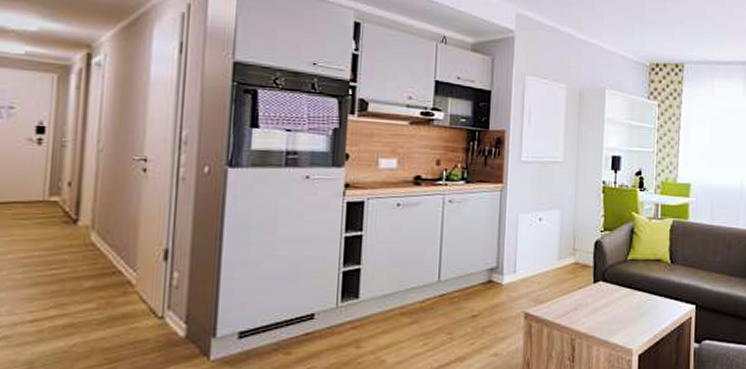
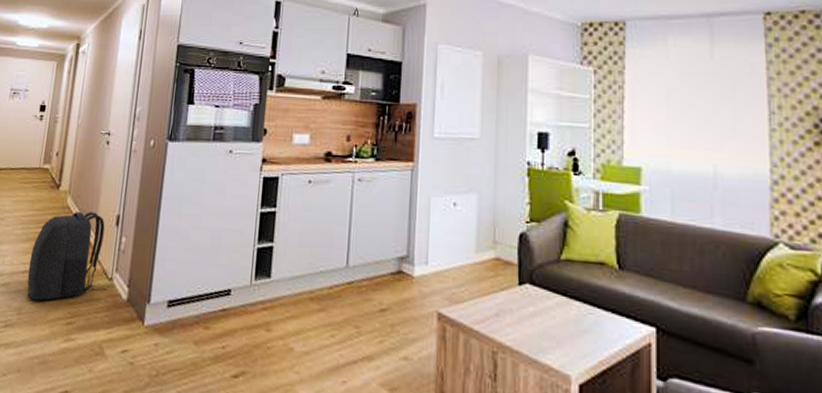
backpack: none [38,247,157,351] -> present [27,211,107,301]

